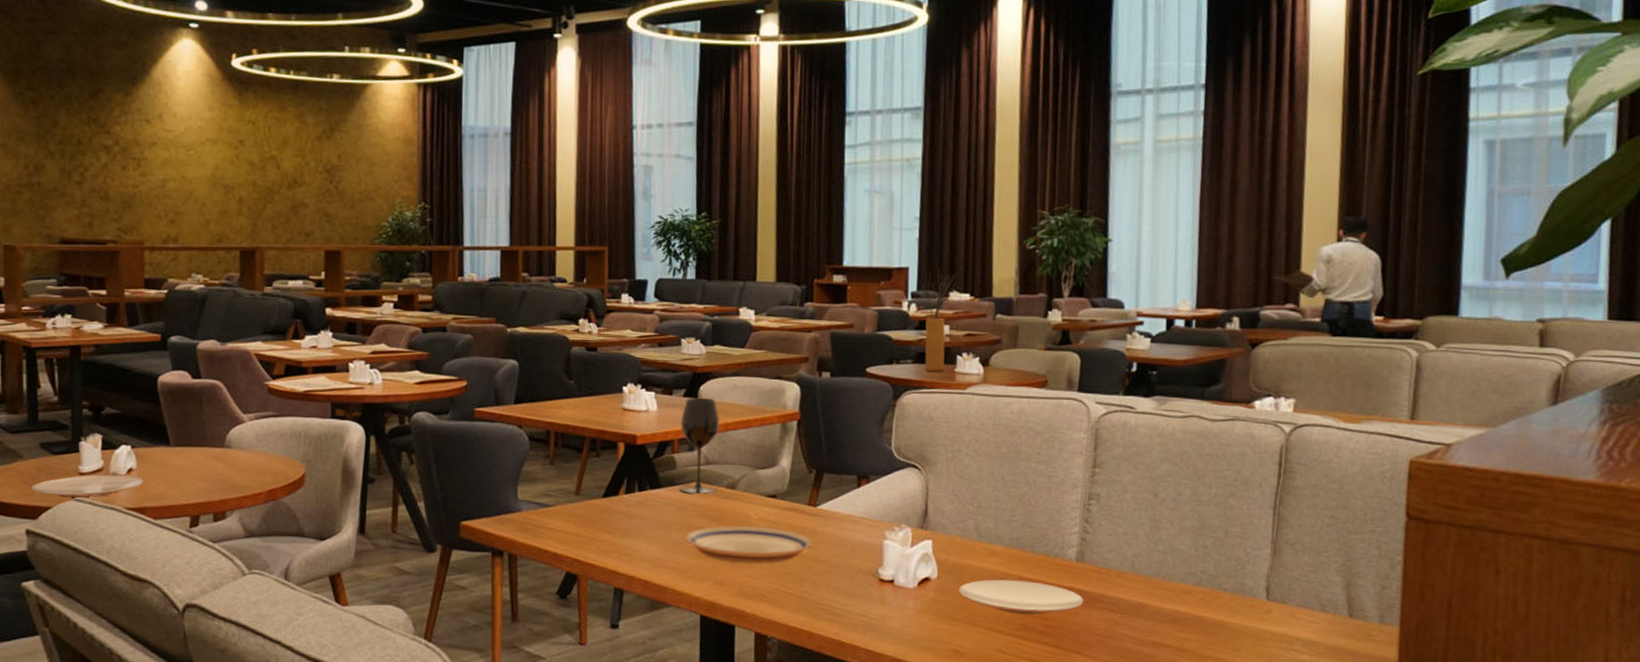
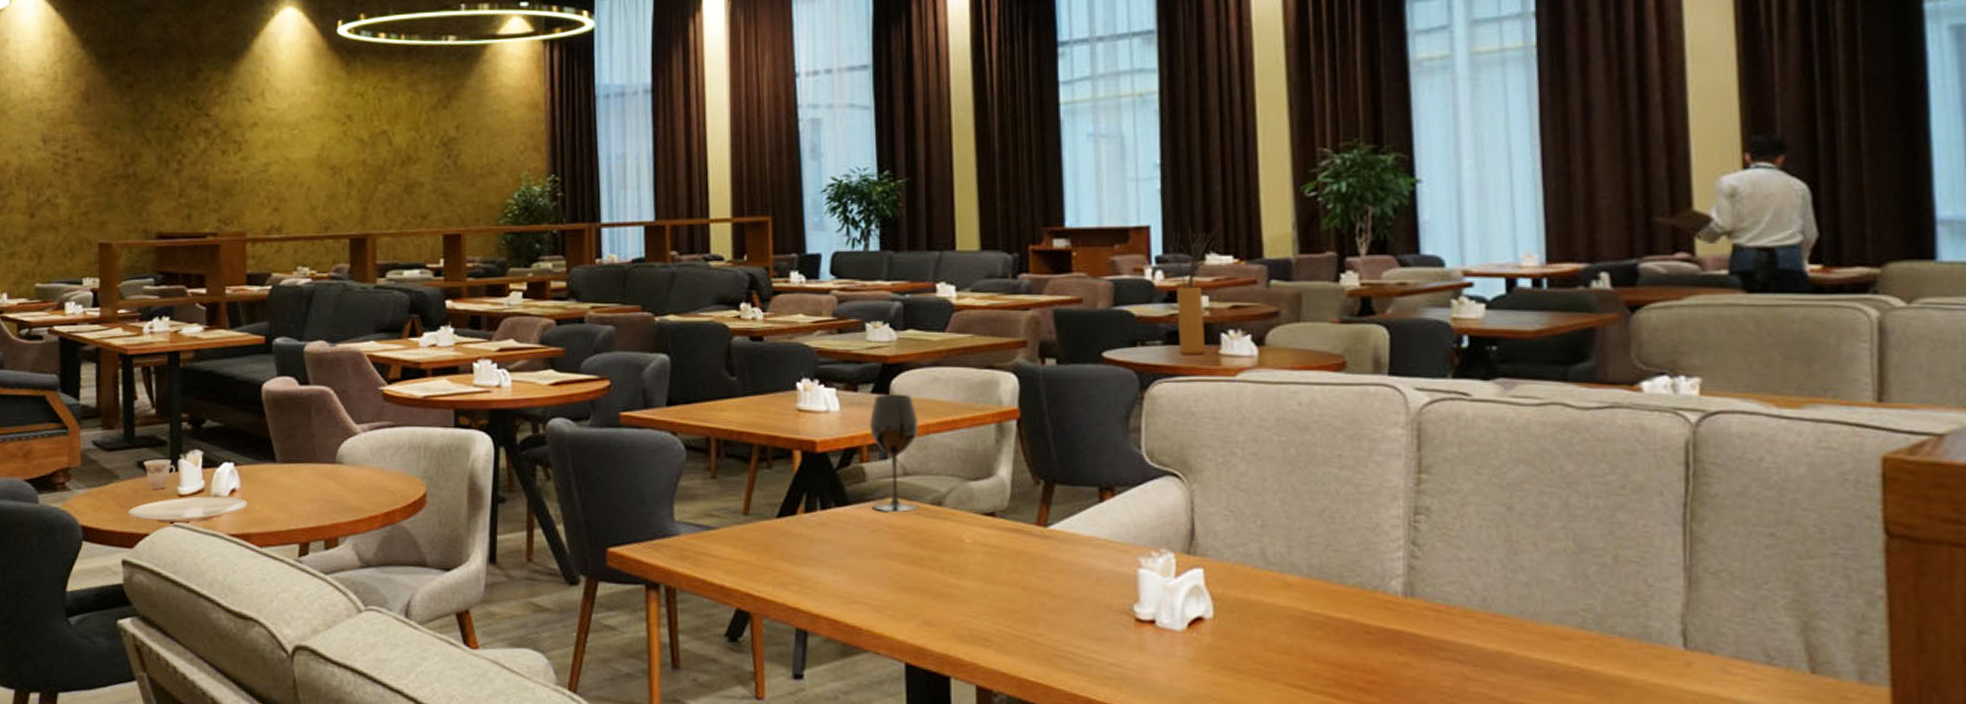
teacup: none [46,441,76,468] -> present [143,458,175,489]
plate: present [686,526,811,563] -> none [883,551,1043,598]
plate: present [959,579,1084,615] -> none [1244,619,1419,666]

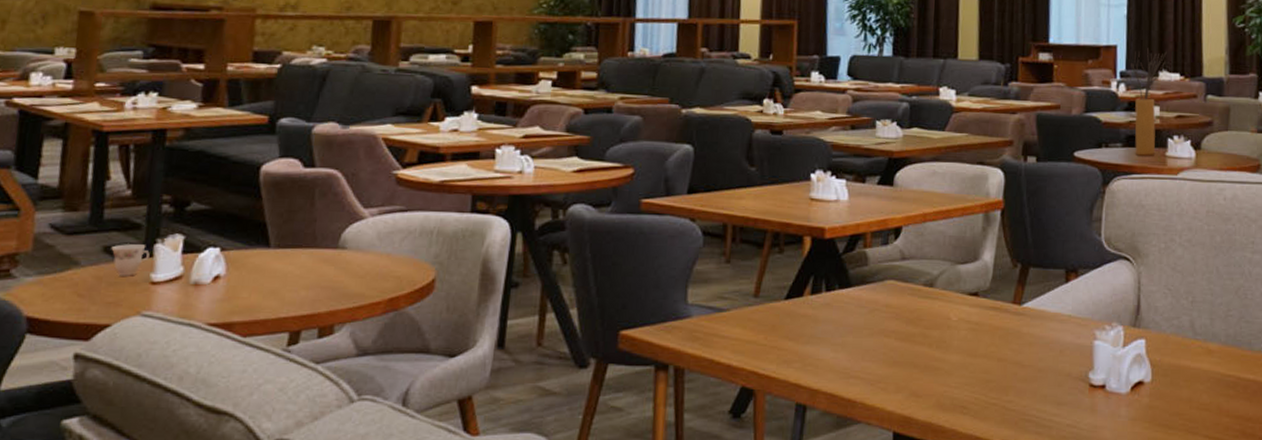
plate: present [128,496,248,524] -> none [86,283,233,313]
wineglass: present [869,393,919,513] -> none [871,185,917,294]

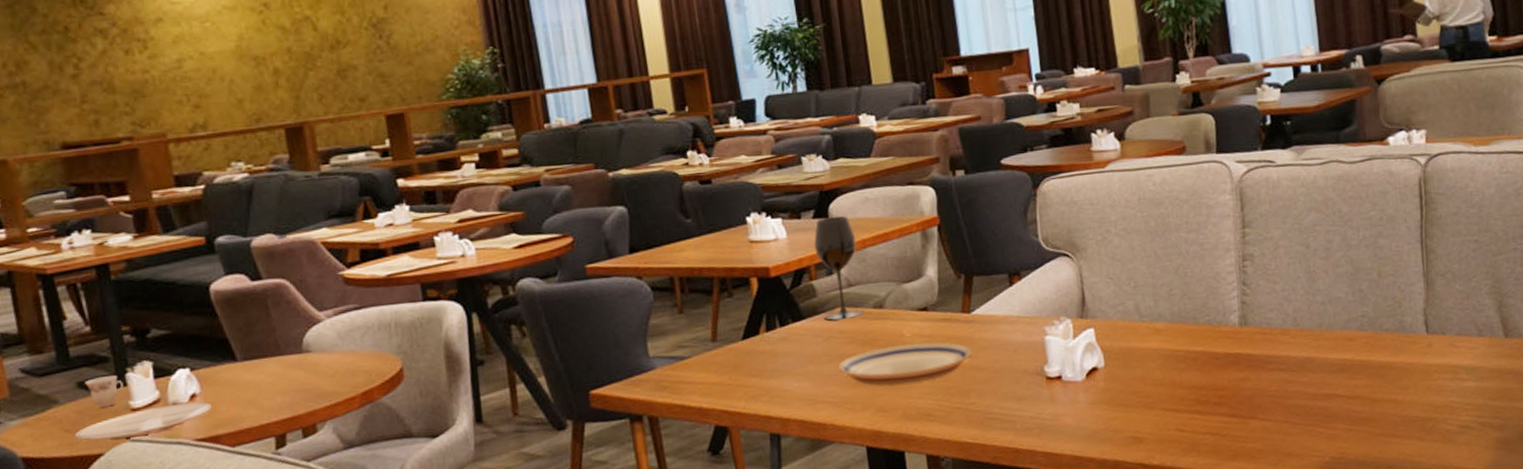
plate: none [86,283,233,313] -> present [75,402,212,441]
wineglass: none [871,185,917,294] -> present [814,216,864,321]
plate: none [878,328,1016,370] -> present [838,342,971,385]
vase: present [1130,48,1167,157] -> none [1045,46,1081,156]

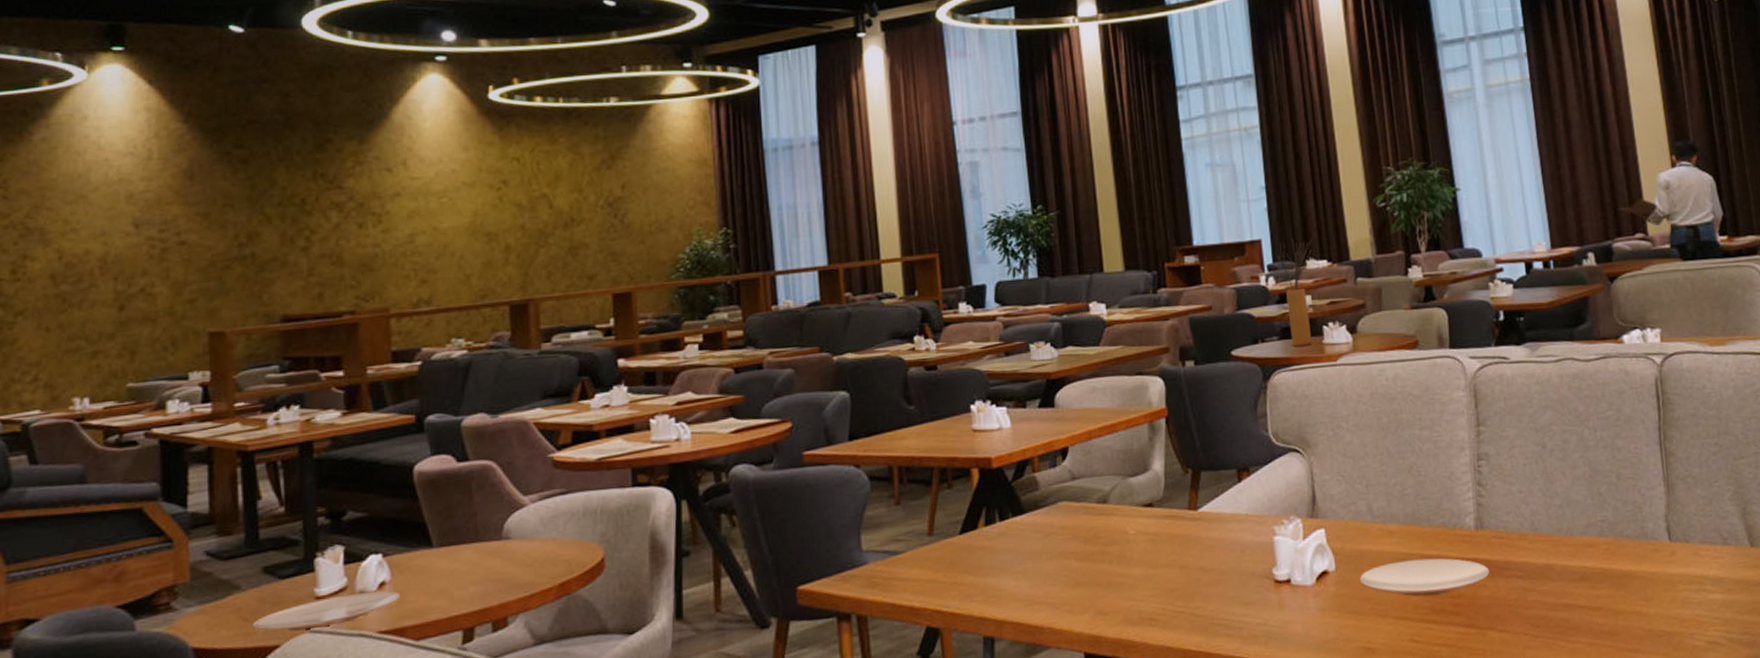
teacup: present [84,375,124,408] -> none [271,559,311,595]
wineglass: present [814,216,864,321] -> none [1038,406,1087,515]
plate: present [838,342,971,385] -> none [1058,540,1197,586]
vase: none [1045,46,1081,156] -> present [1277,238,1313,348]
plate: none [1128,353,1253,390] -> present [1360,558,1490,597]

